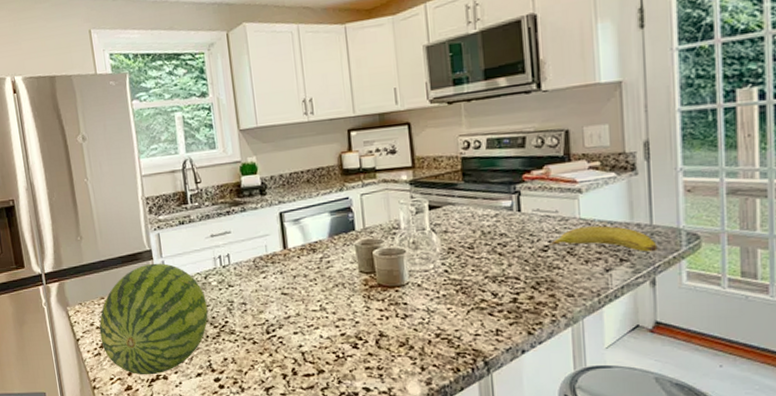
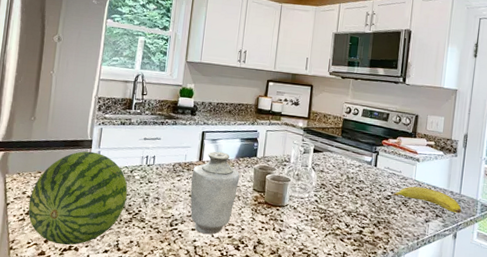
vase: none [278,232,340,336] -> present [190,151,240,235]

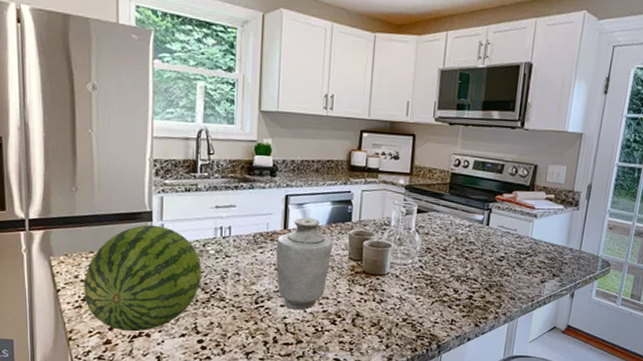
fruit: present [392,186,462,214] -> none [505,245,581,272]

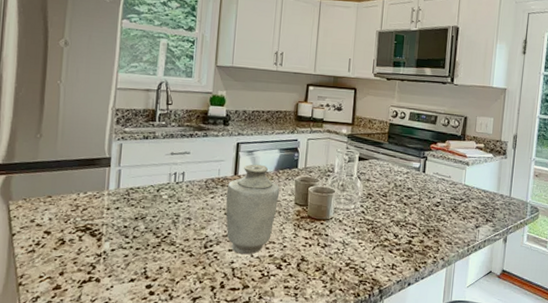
fruit: present [84,224,201,332] -> none [38,170,154,277]

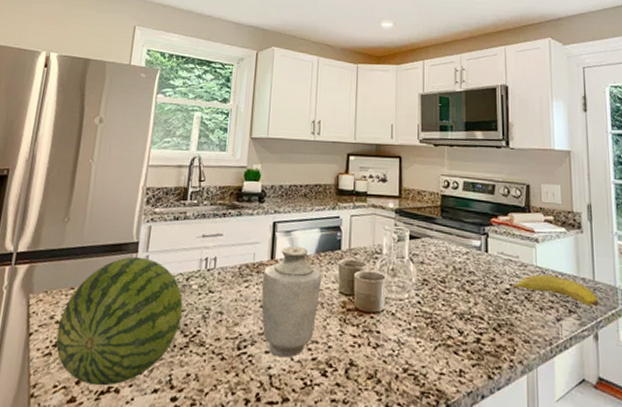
fruit: none [38,170,154,277] -> present [56,256,183,386]
fruit: none [441,191,512,217] -> present [511,274,599,307]

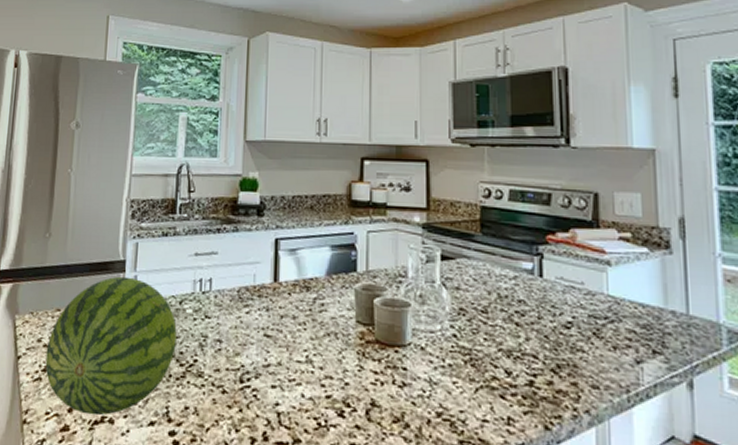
vase: present [261,246,322,358] -> none [264,266,335,394]
fruit: present [511,274,599,307] -> none [573,305,695,347]

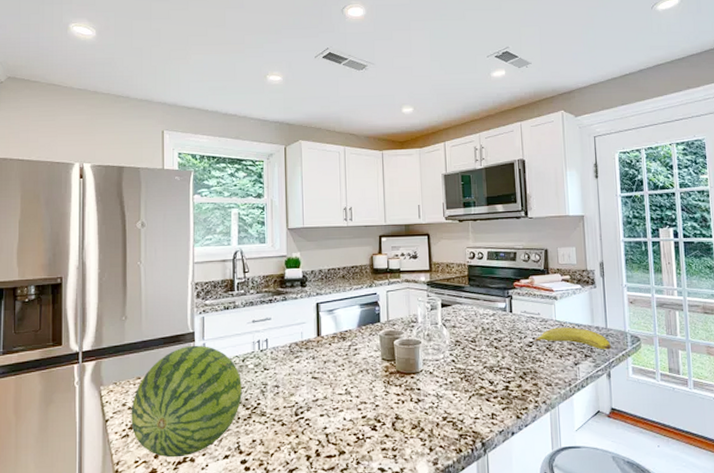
fruit: none [573,305,695,347] -> present [533,327,611,350]

